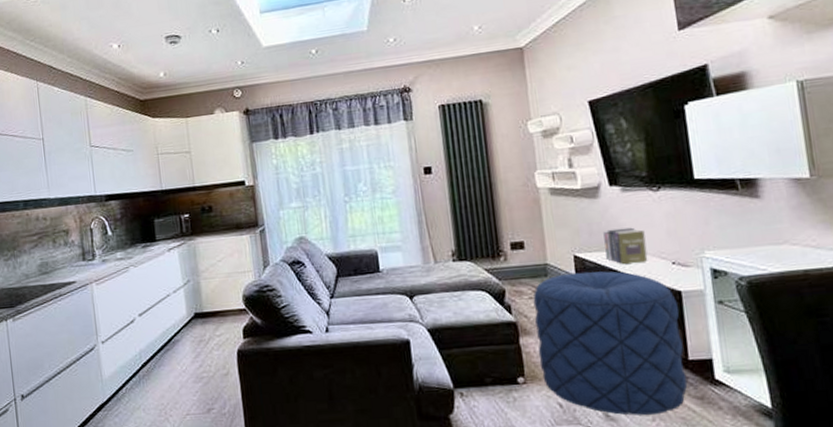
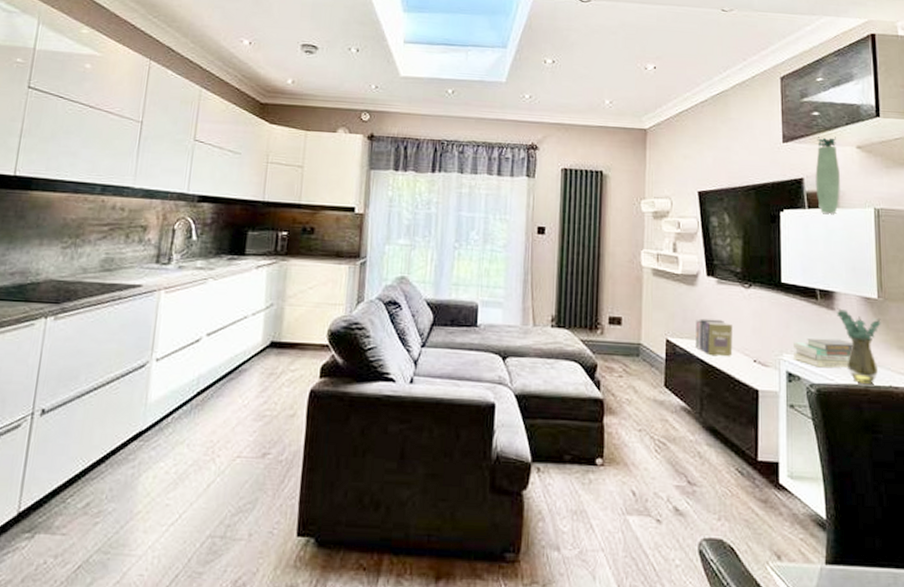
pouf: present [533,271,688,415] -> none [619,356,755,513]
books: none [715,226,785,260] -> present [792,338,853,368]
vase: none [719,11,754,98] -> present [815,136,841,214]
vase: none [762,193,819,268] -> present [837,307,881,384]

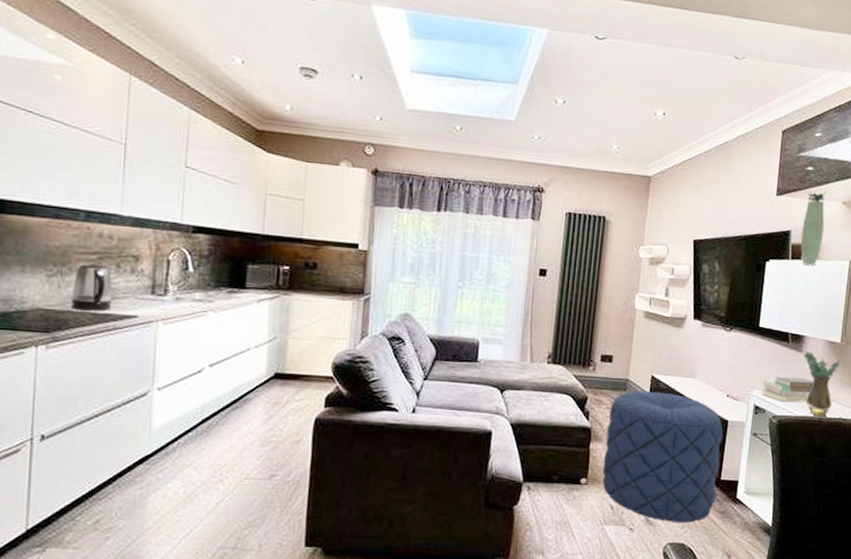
kettle: none [80,235,121,282] -> present [70,263,112,311]
pouf: none [619,356,755,513] -> present [602,390,724,523]
books: present [696,318,733,357] -> none [677,358,712,392]

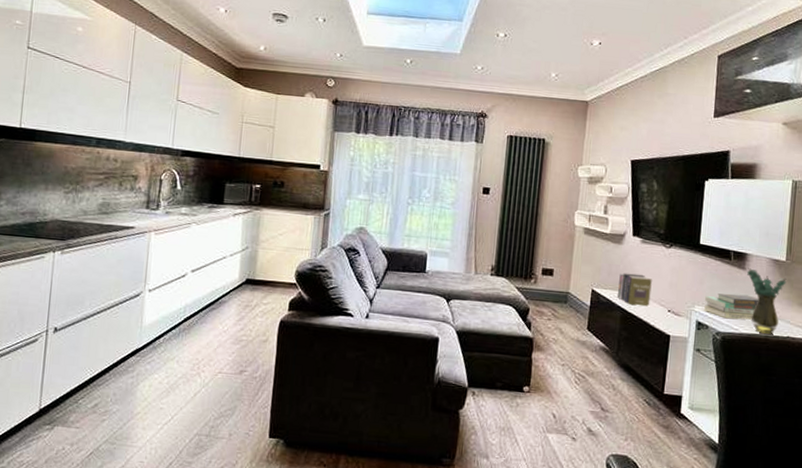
kettle: present [70,263,112,311] -> none [81,182,115,223]
pouf: present [602,390,724,523] -> none [544,303,666,435]
books: none [677,358,712,392] -> present [618,273,652,307]
vase: present [800,191,825,265] -> none [740,113,765,184]

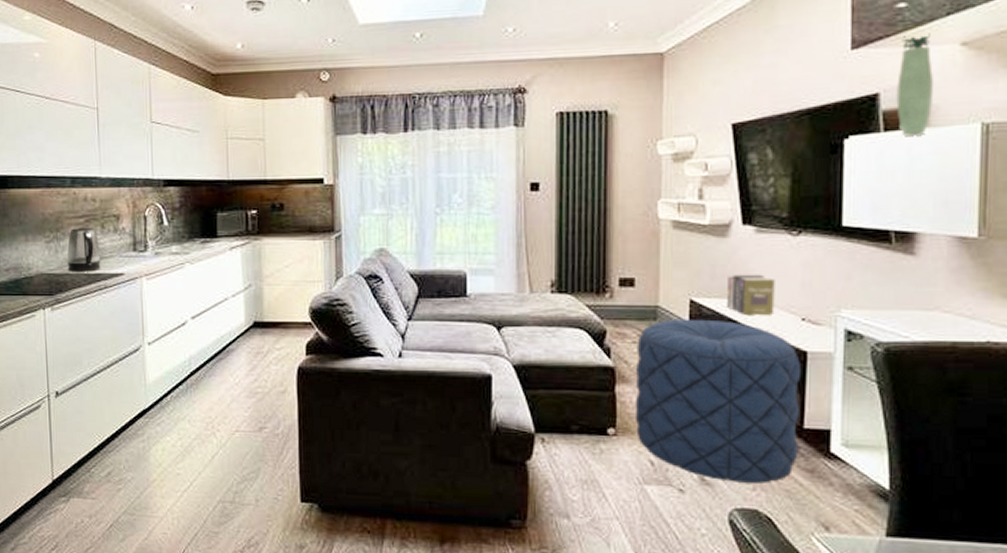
kettle: none [81,182,115,223] -> present [67,227,101,272]
pouf: none [544,303,666,435] -> present [634,319,802,483]
books: present [703,293,758,320] -> none [854,289,938,324]
vase: none [740,113,765,184] -> present [896,33,935,136]
vase: present [747,267,787,334] -> none [918,250,981,339]

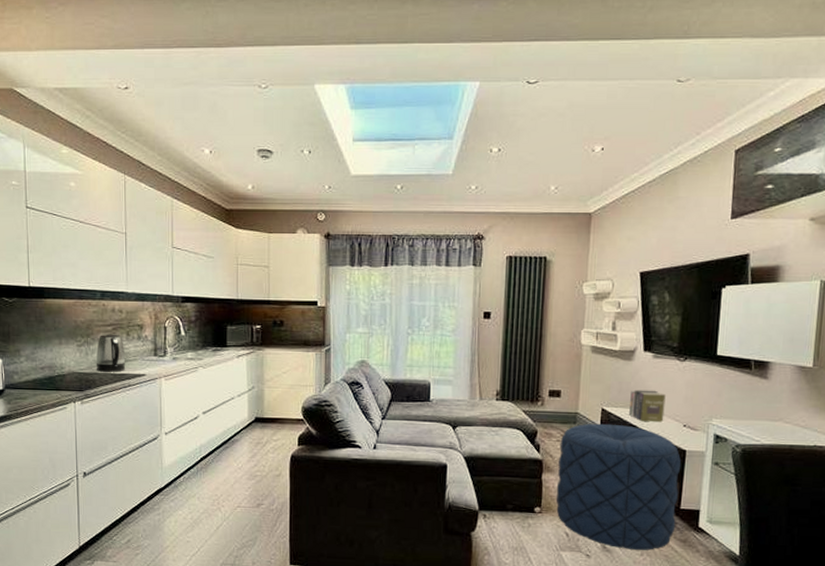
vase: present [896,33,935,136] -> none [761,209,789,288]

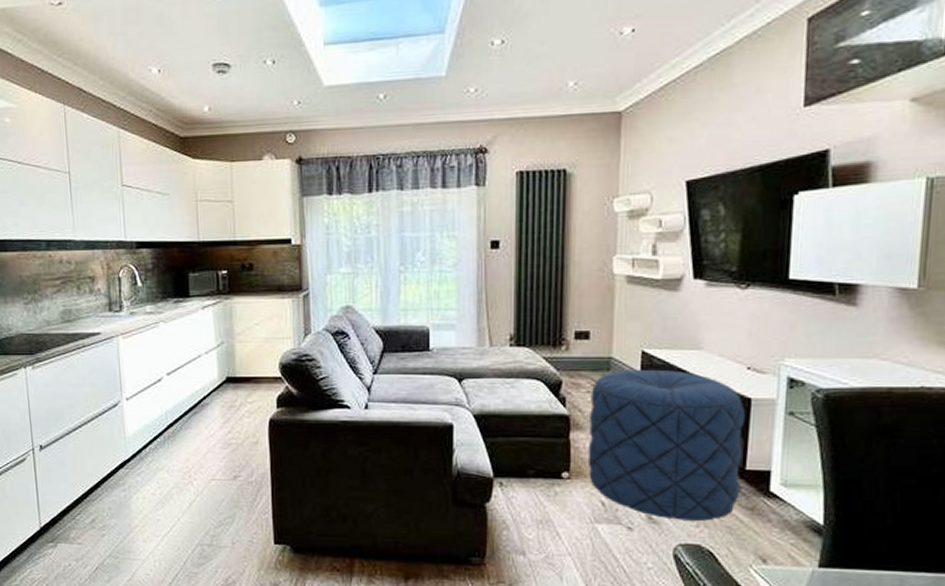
kettle: present [96,334,126,372] -> none [45,288,79,332]
books: present [629,389,666,423] -> none [677,326,723,366]

